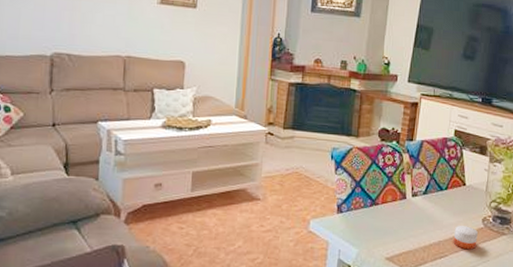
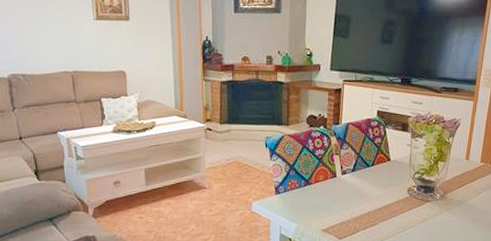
candle: present [453,226,478,250] -> none [382,196,404,217]

